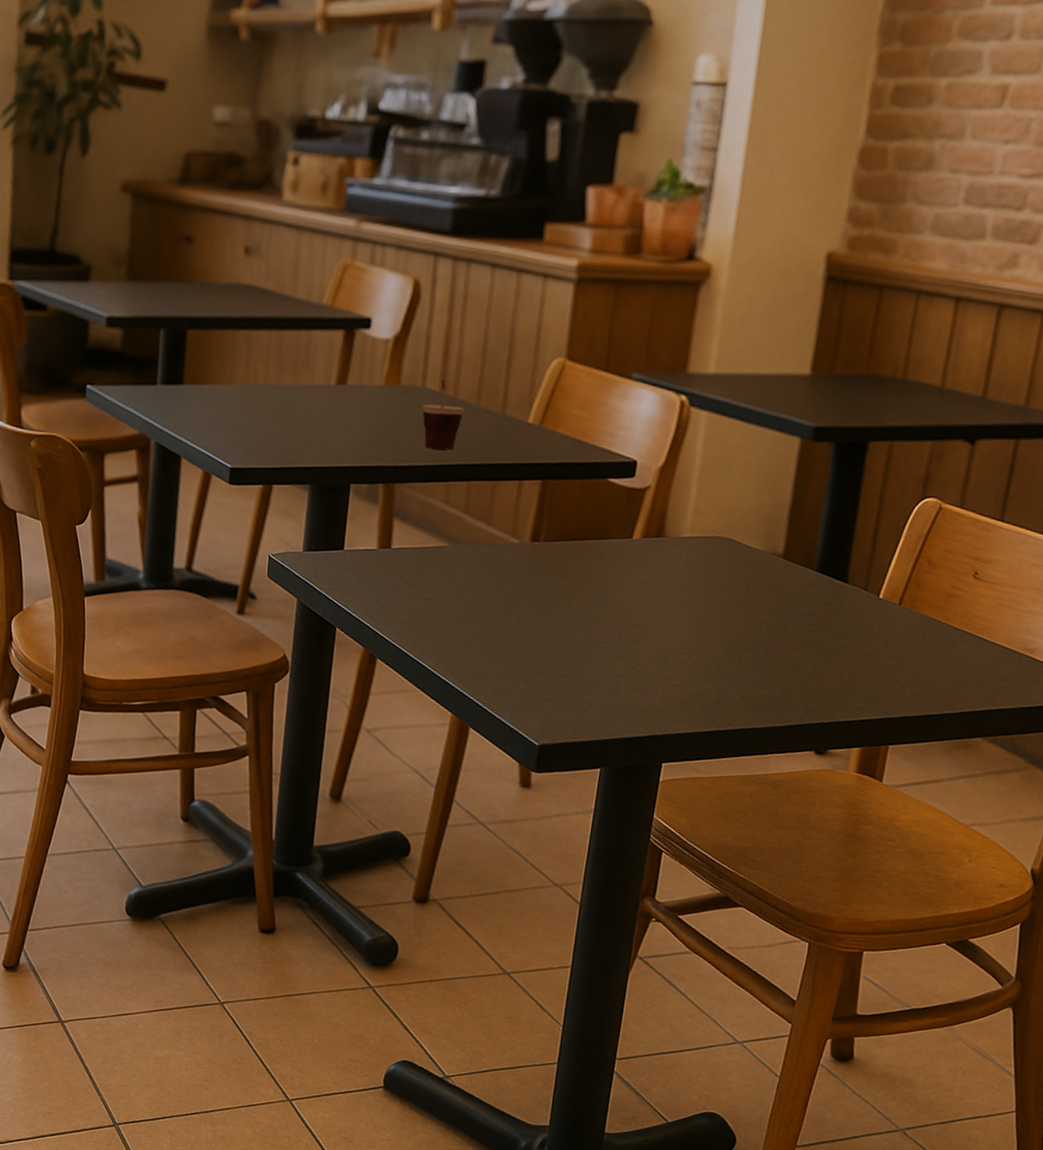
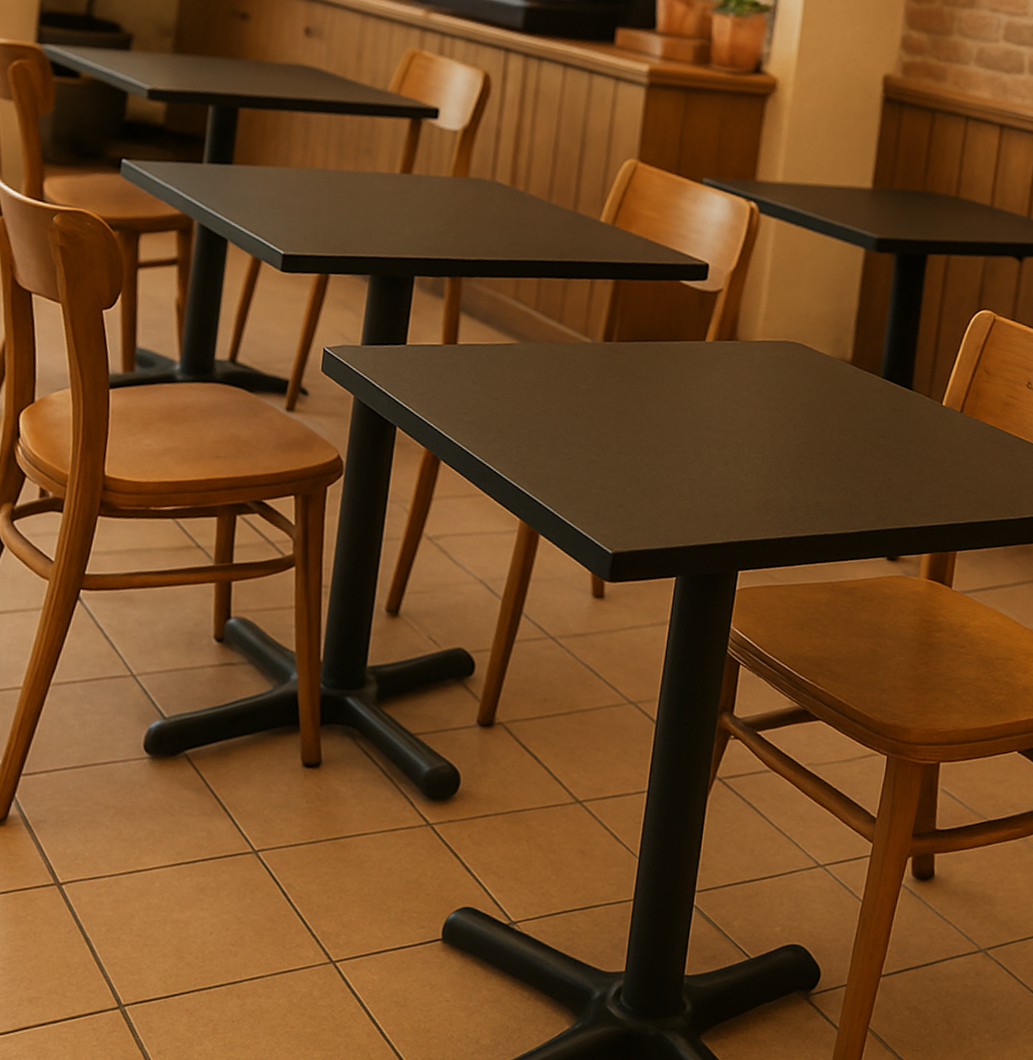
cup: present [422,379,465,450] -> none [491,174,536,246]

